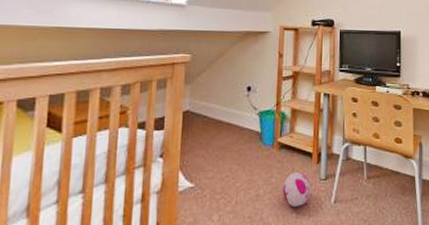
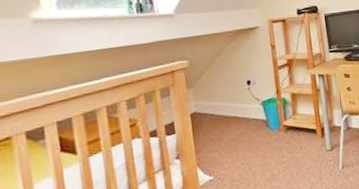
plush toy: present [283,172,311,208] -> none [294,148,320,179]

